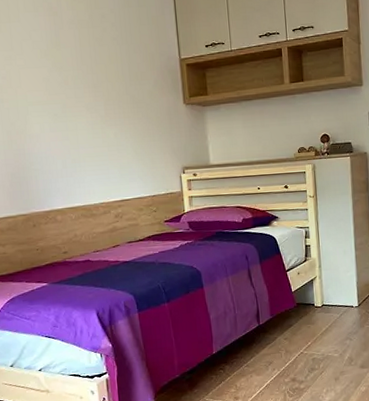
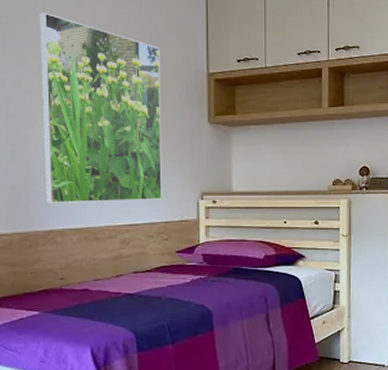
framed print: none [21,12,148,186] -> present [39,12,162,203]

